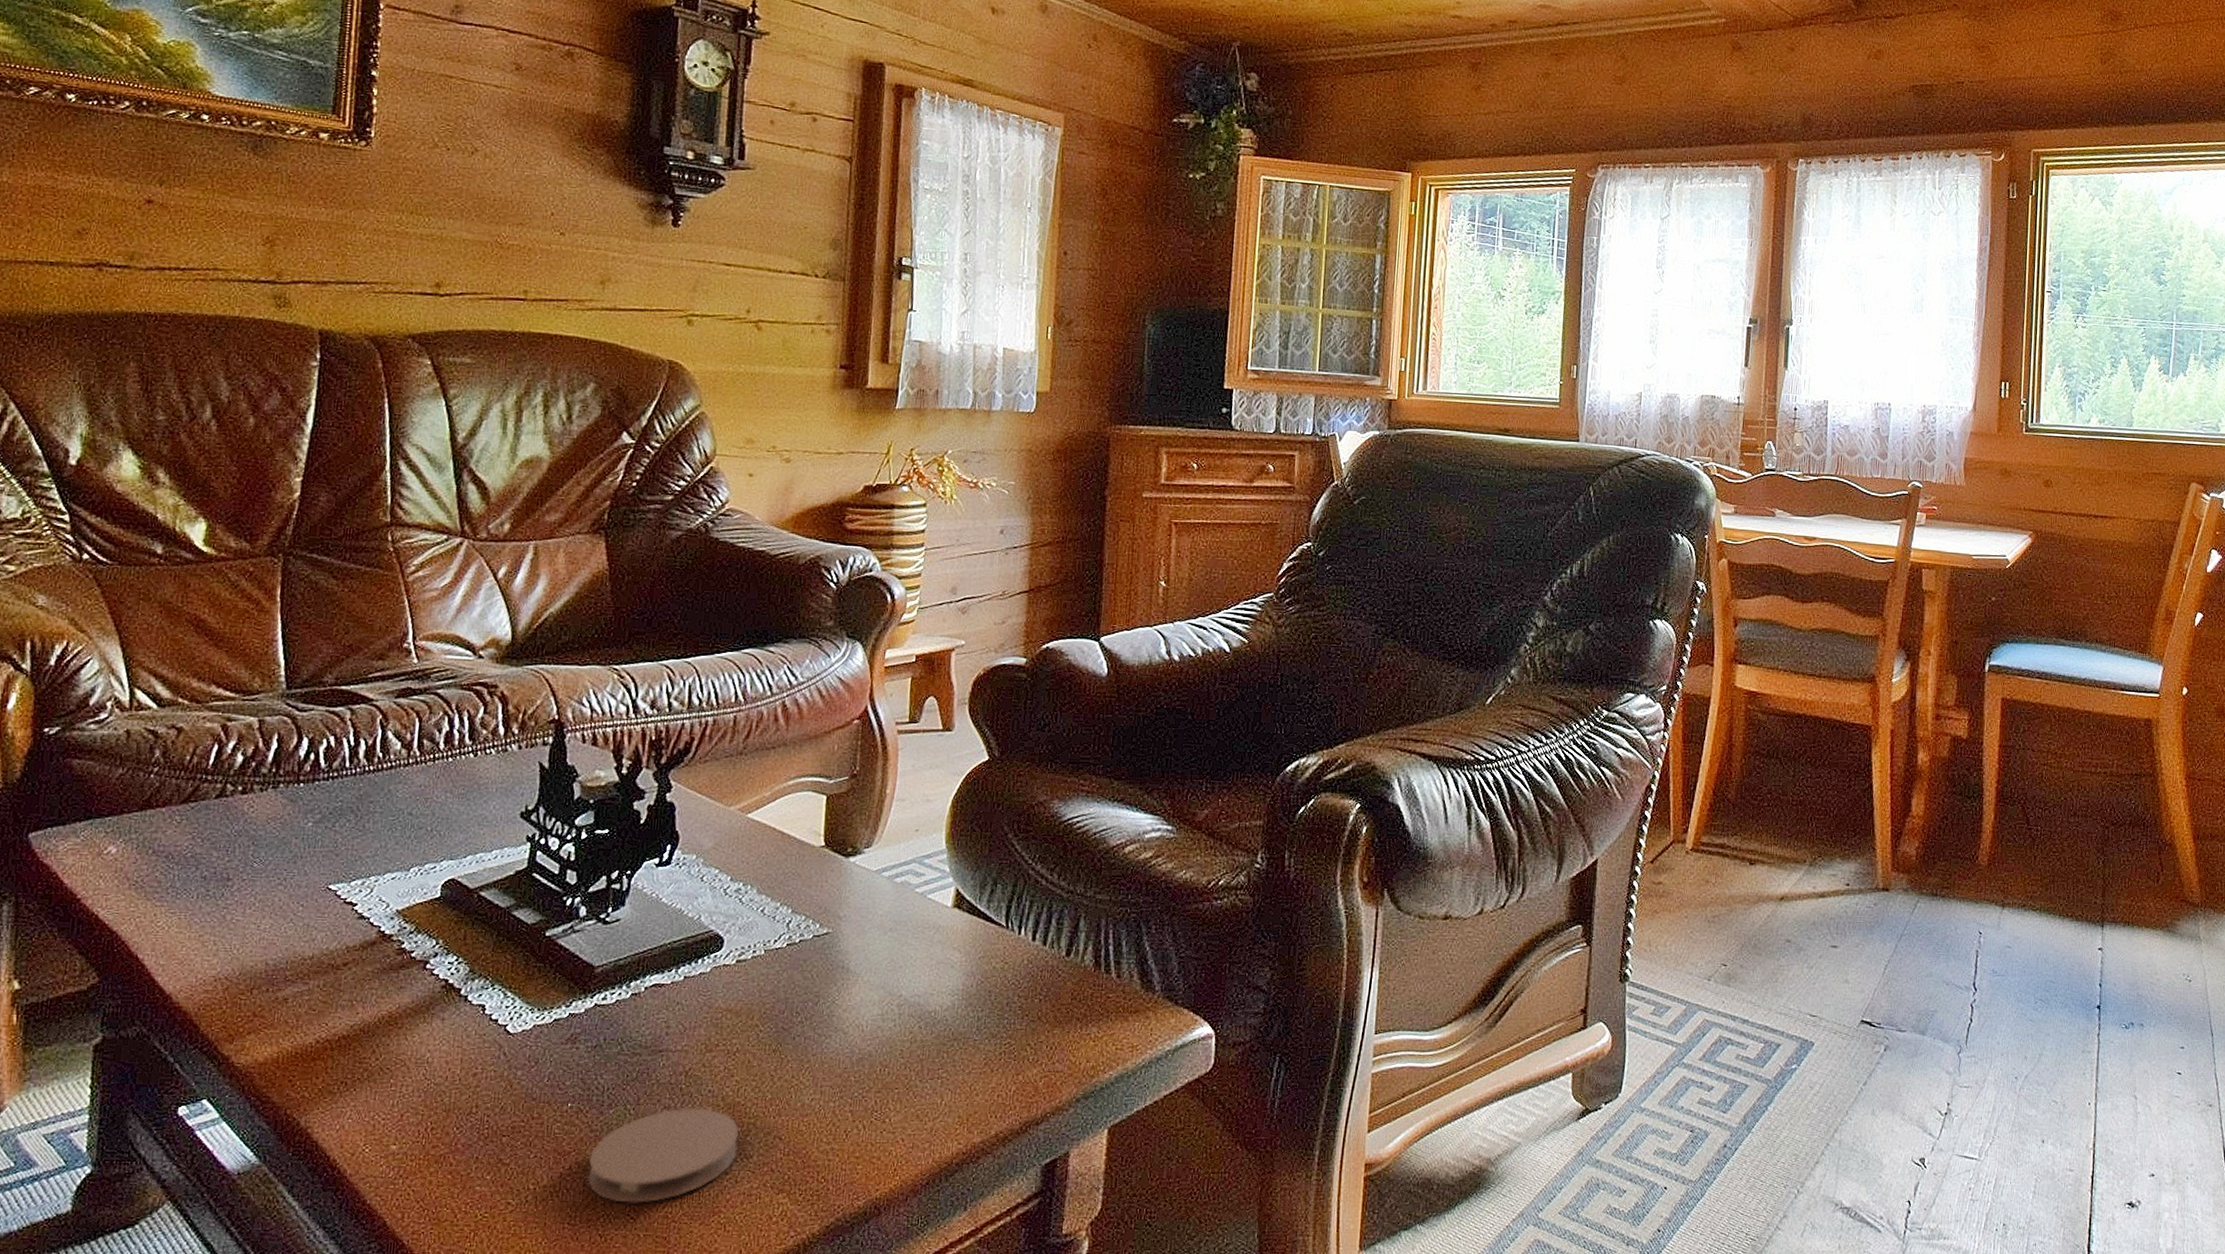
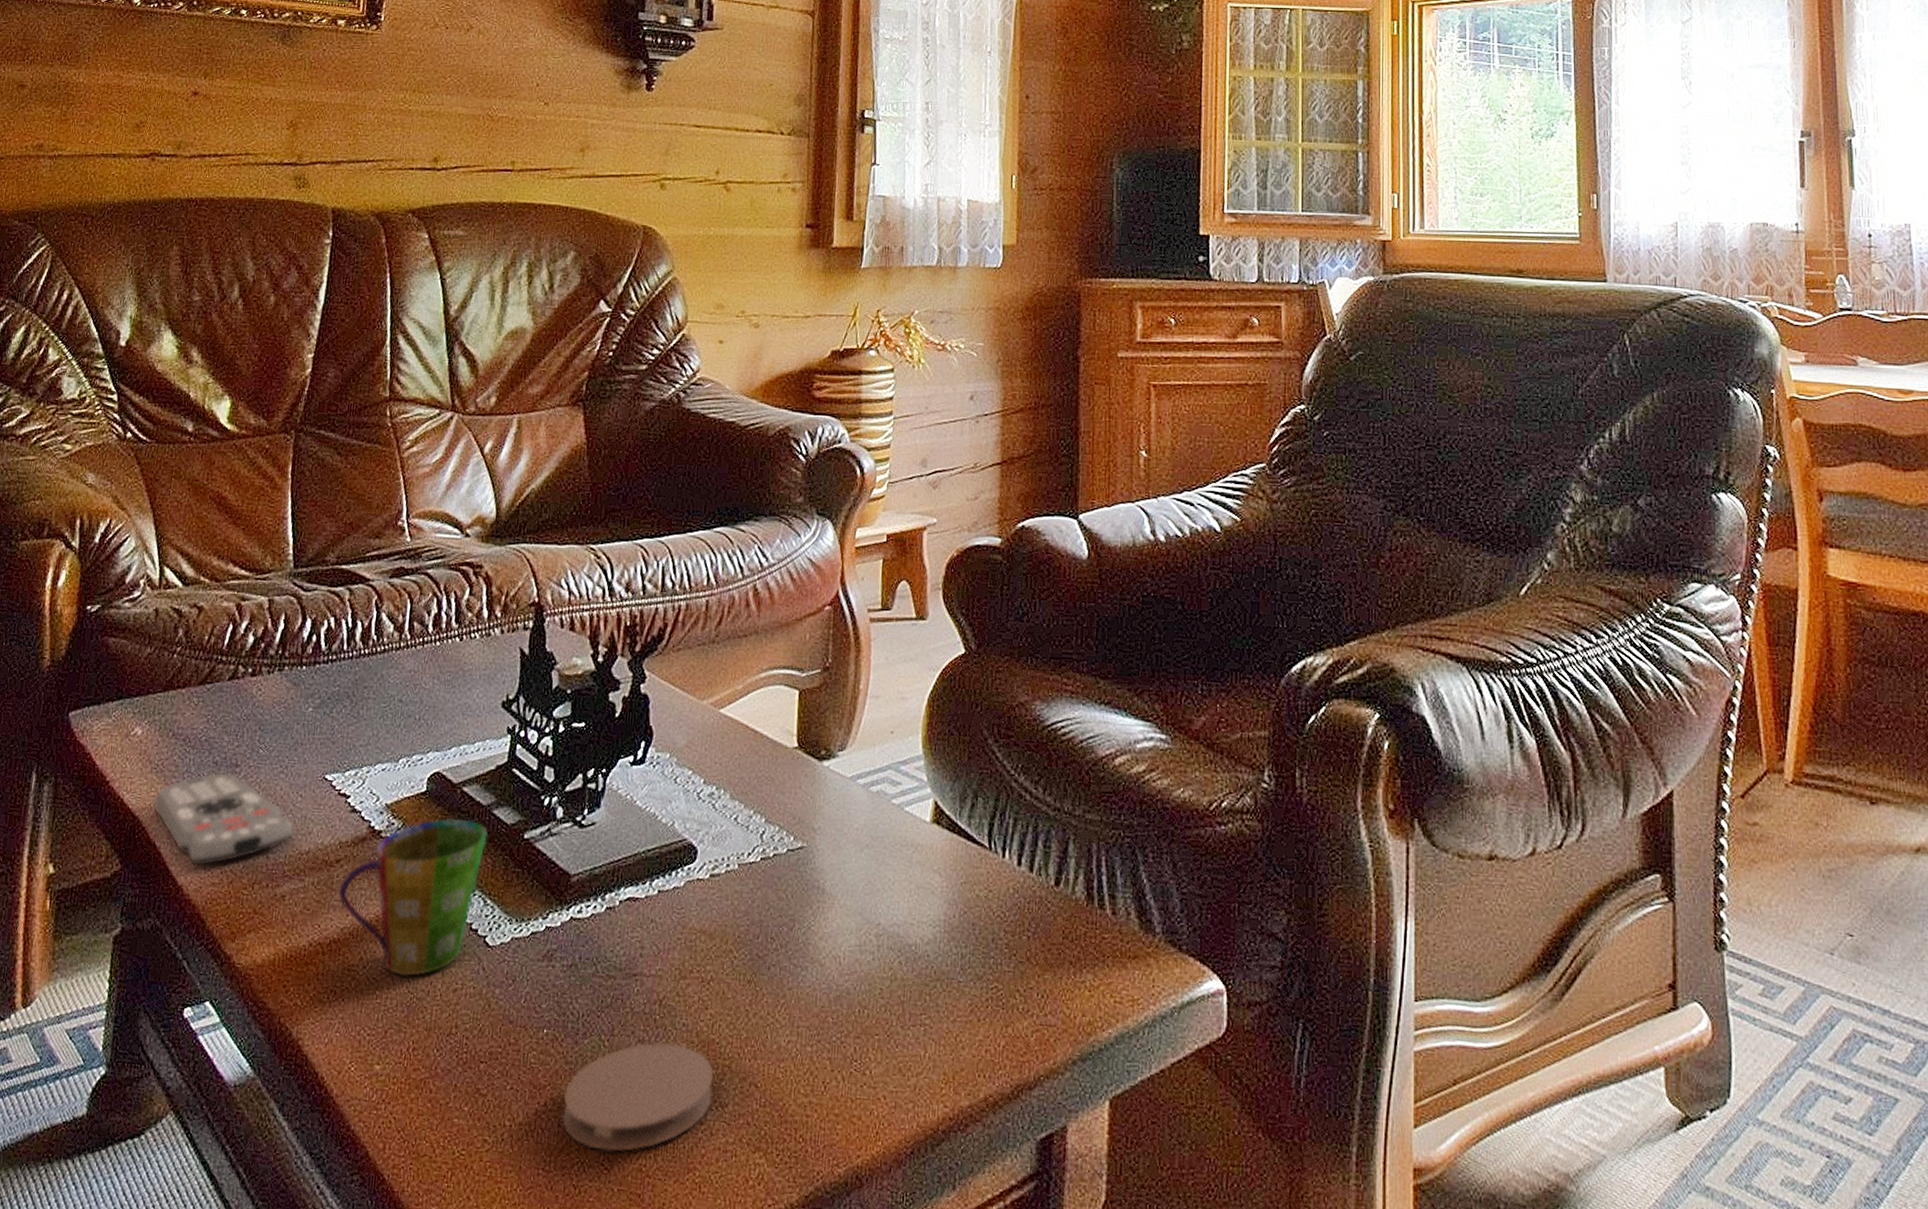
remote control: none [134,887,295,975] -> present [153,773,294,867]
cup: none [346,920,507,1066] -> present [338,818,488,977]

